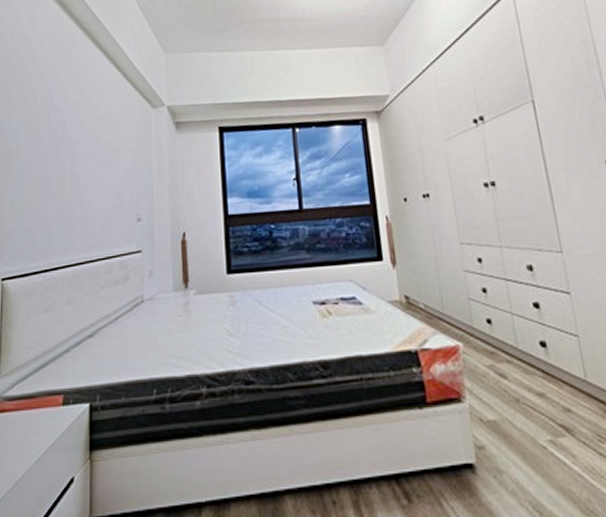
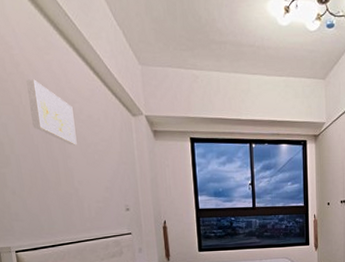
wall art: none [43,79,89,146] -> present [26,79,77,145]

